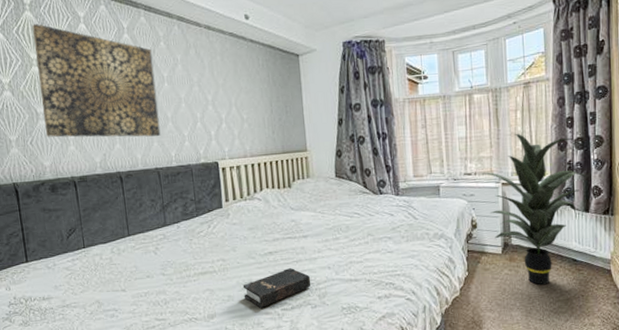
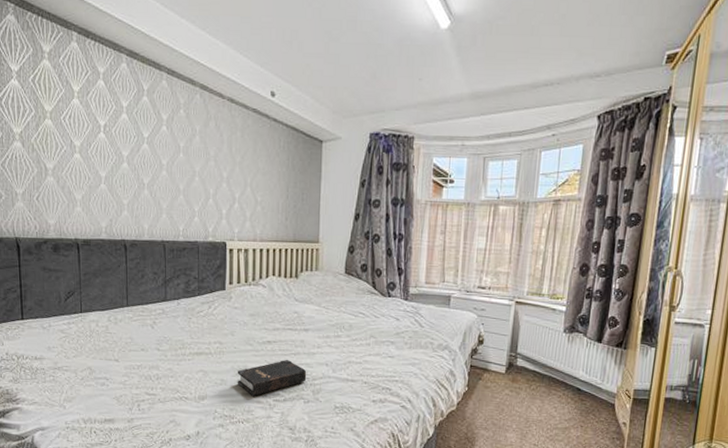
wall art: present [32,24,161,138] -> none [50,74,171,209]
indoor plant: present [479,134,588,285] -> none [493,253,606,411]

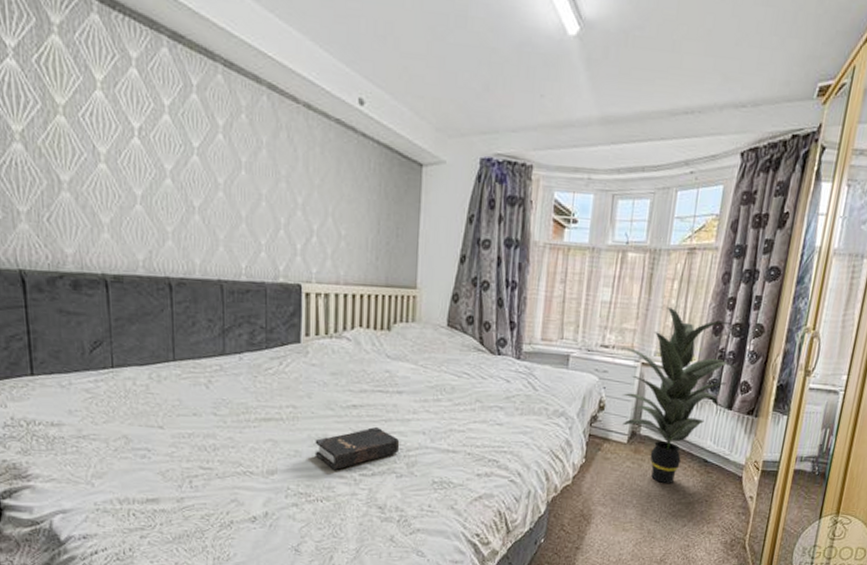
indoor plant: none [493,253,606,411] -> present [617,308,738,484]

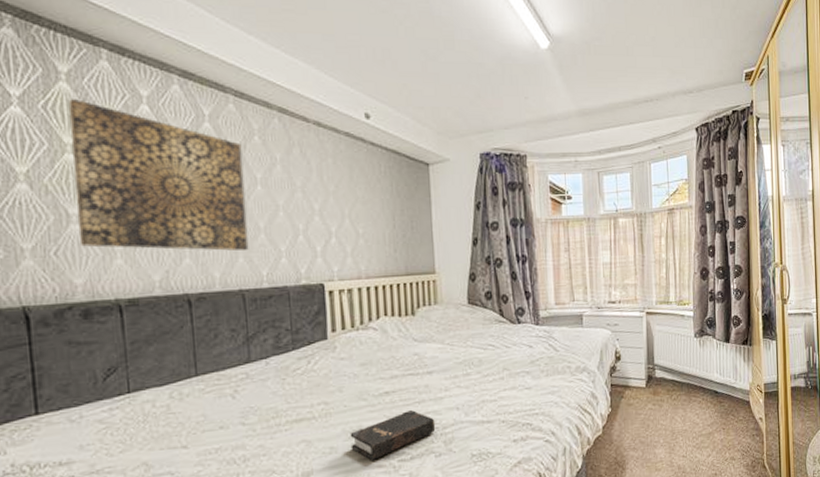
wall art: none [61,55,230,240] -> present [69,99,249,251]
indoor plant: present [617,308,738,484] -> none [623,261,728,420]

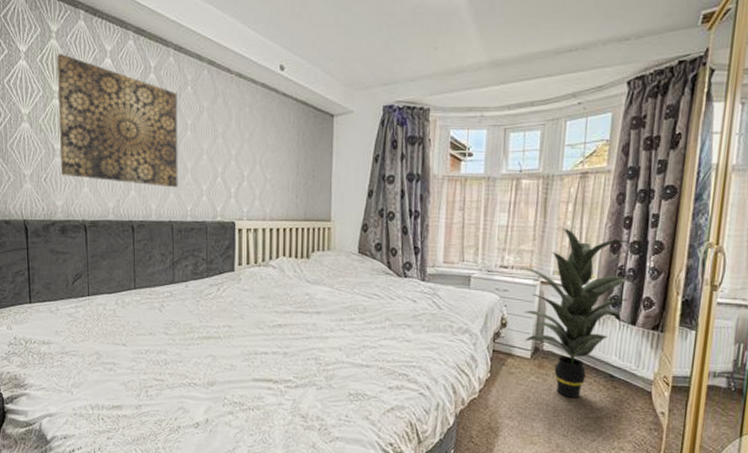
hardback book: present [350,409,436,460] -> none [247,343,319,382]
indoor plant: none [623,261,728,420] -> present [516,229,640,399]

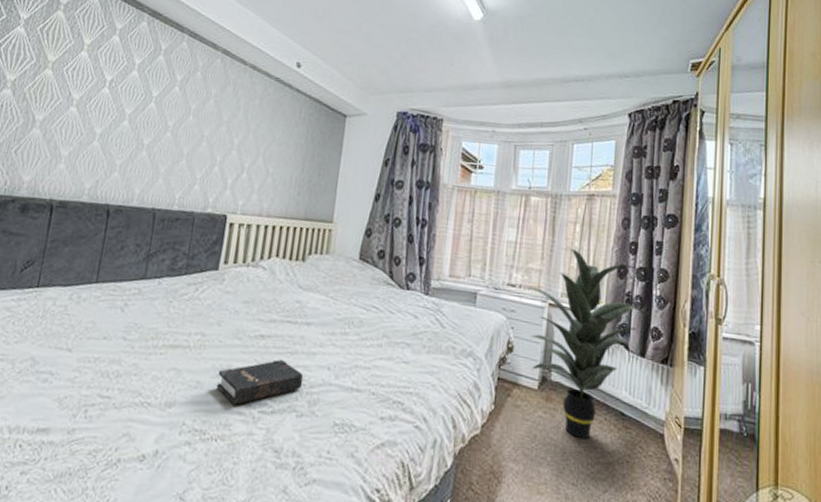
wall art: present [57,54,178,188] -> none [37,25,185,174]
hardback book: none [247,343,319,382] -> present [216,359,304,405]

